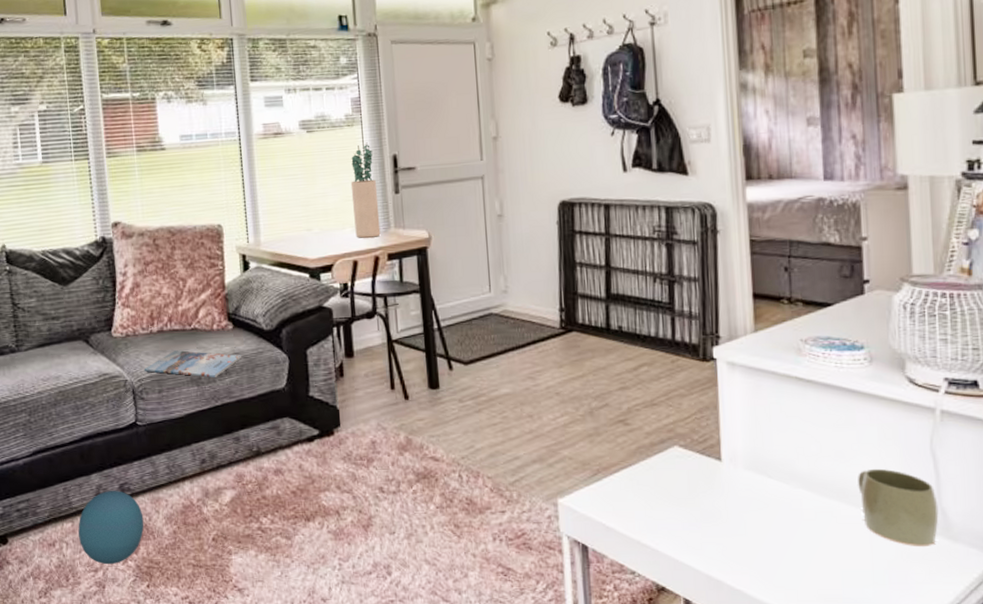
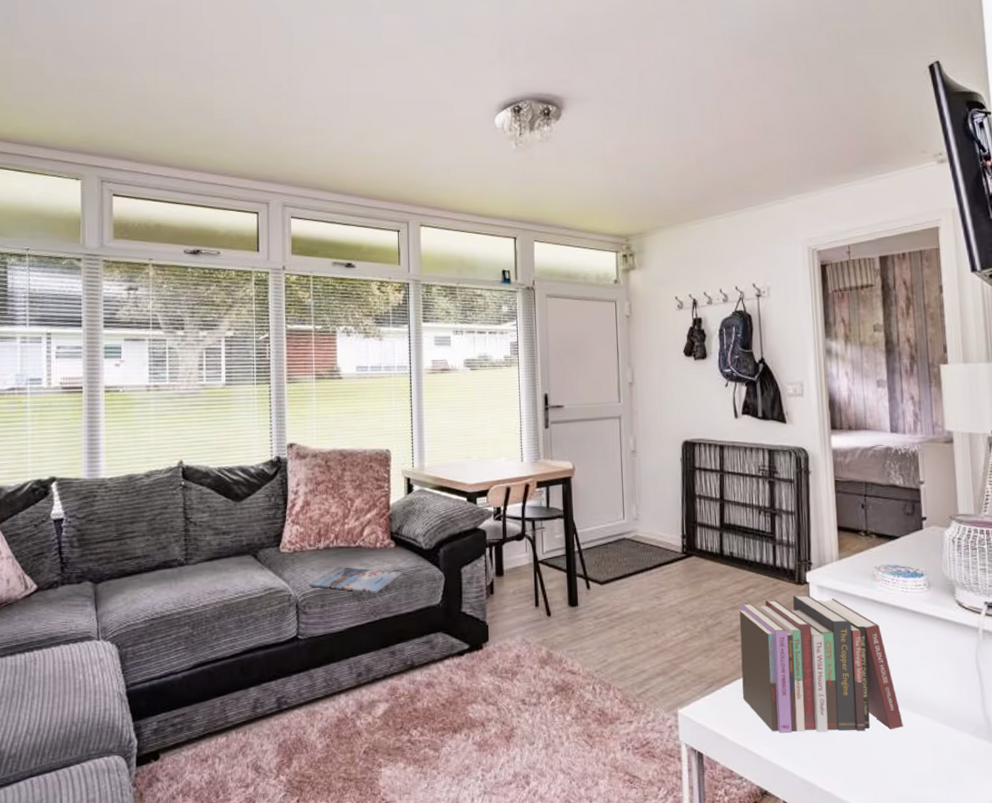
ball: present [78,491,144,565] -> none [232,704,298,780]
vase: present [350,142,381,238] -> none [507,382,531,467]
books: none [629,373,834,526] -> present [739,595,903,733]
mug: present [858,468,939,548] -> none [921,680,984,751]

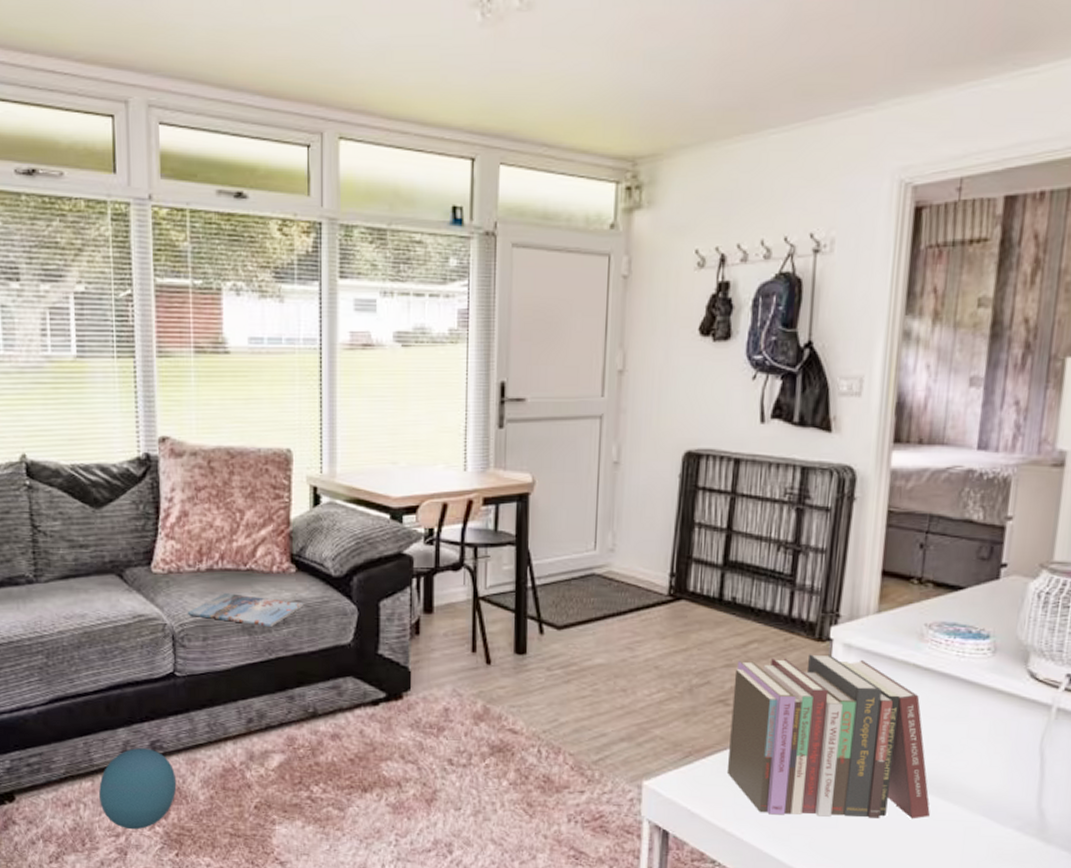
ball: none [232,704,298,780] -> present [99,748,177,830]

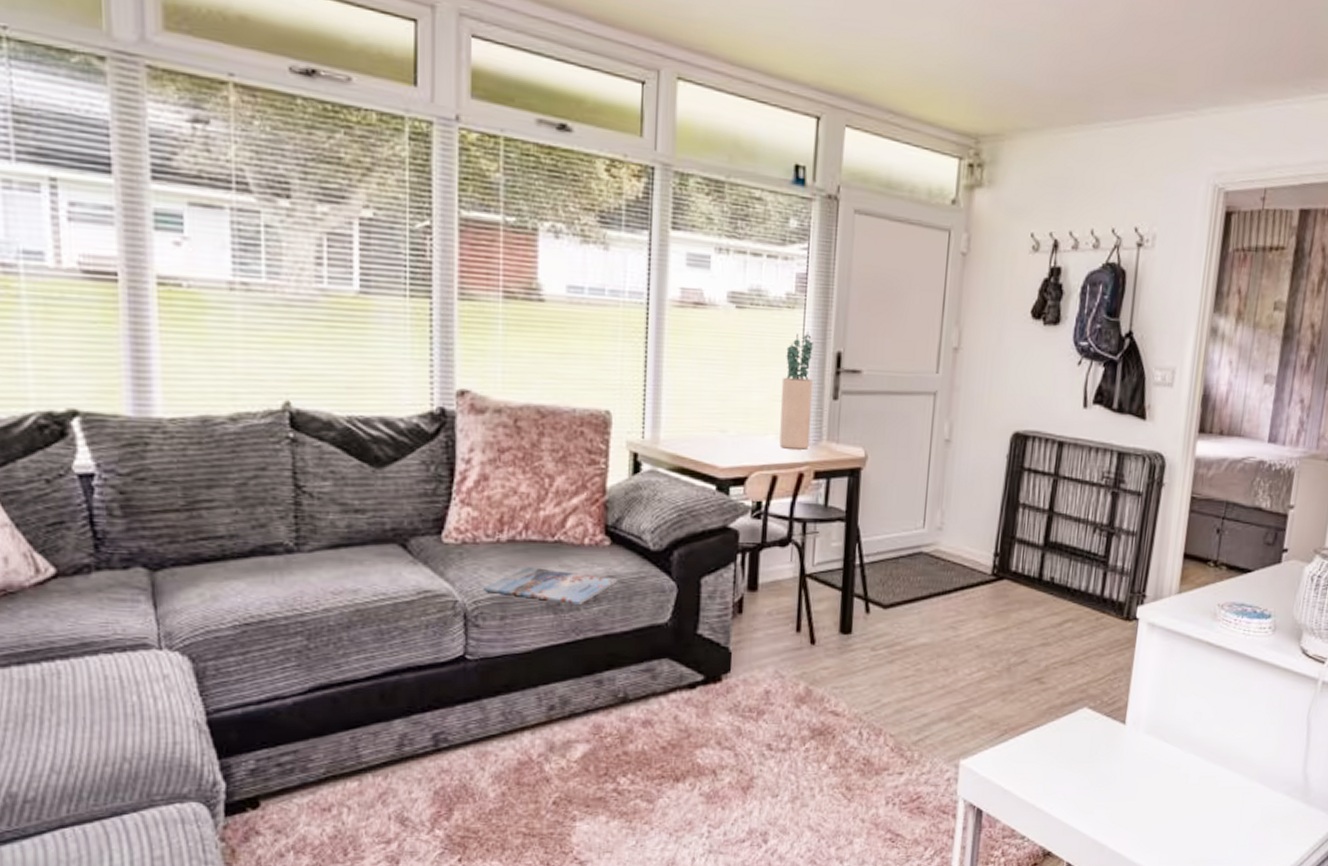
ball: present [99,748,177,830] -> none [368,742,463,835]
vase: none [447,364,479,477] -> present [779,331,814,450]
books: present [726,654,930,819] -> none [1038,633,1215,790]

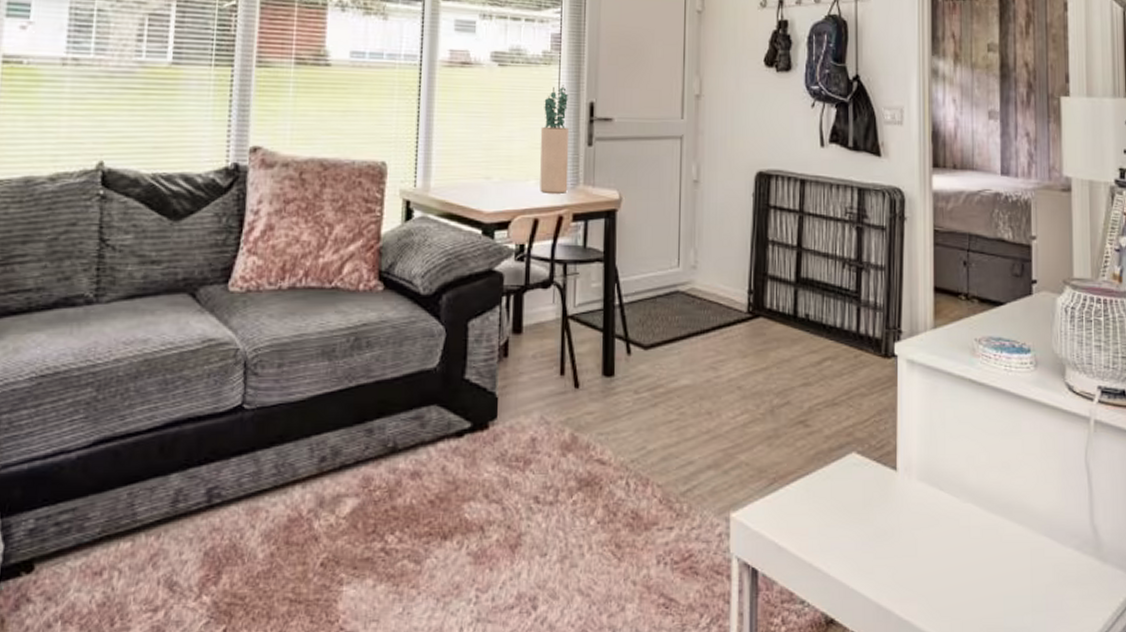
magazine: present [484,567,618,604] -> none [264,314,390,350]

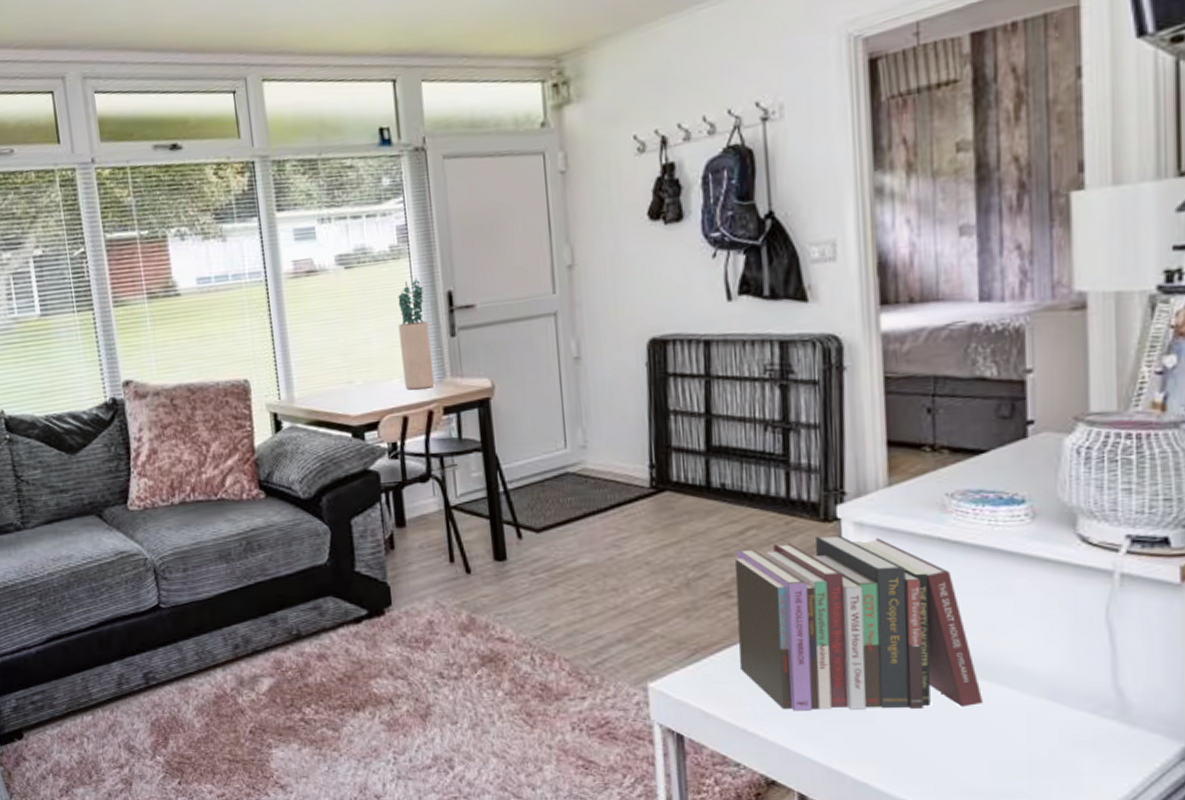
books: none [810,371,998,546] -> present [734,535,983,711]

